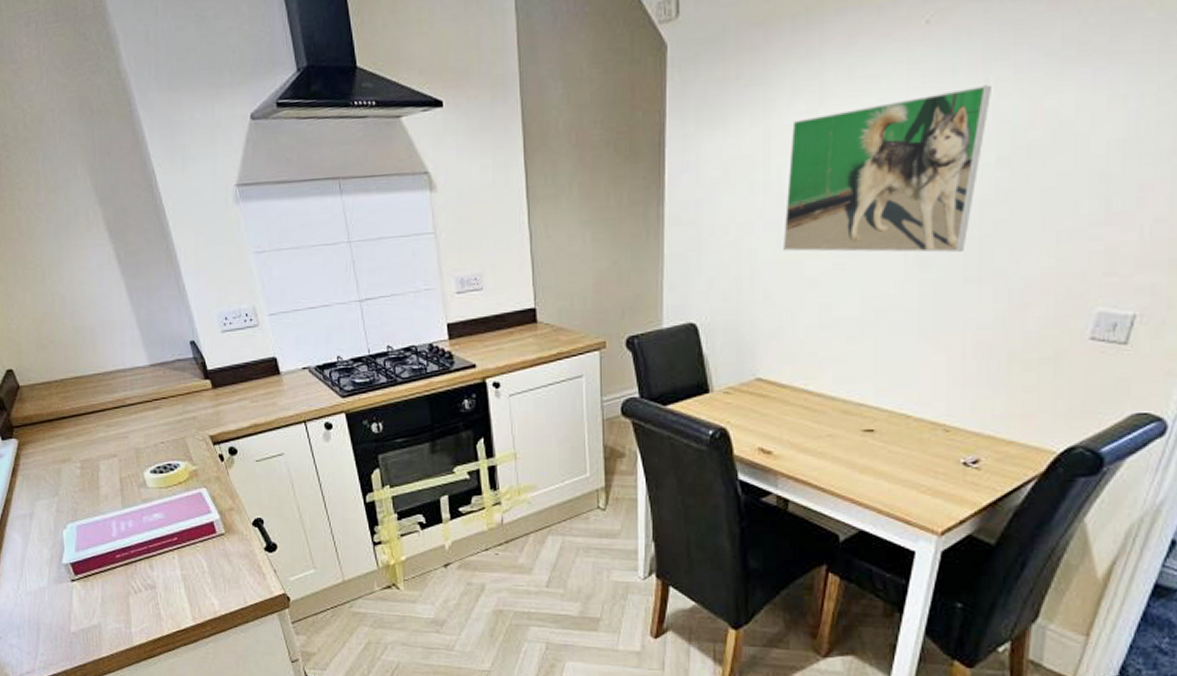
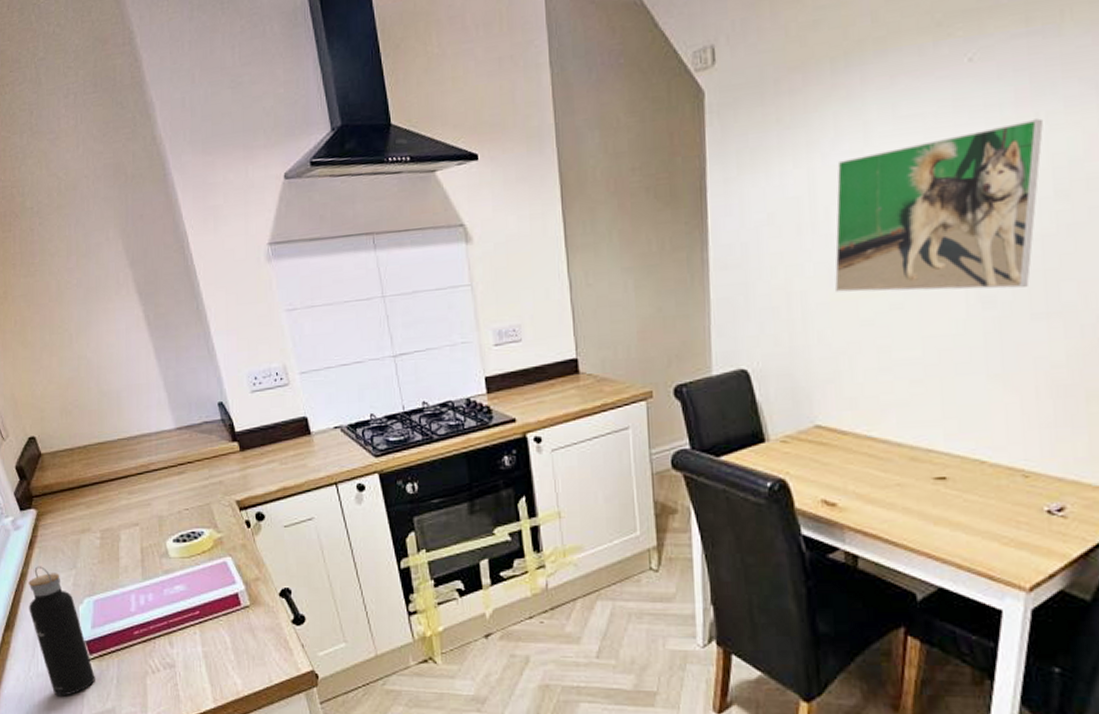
water bottle: none [13,493,81,613] -> present [28,566,95,697]

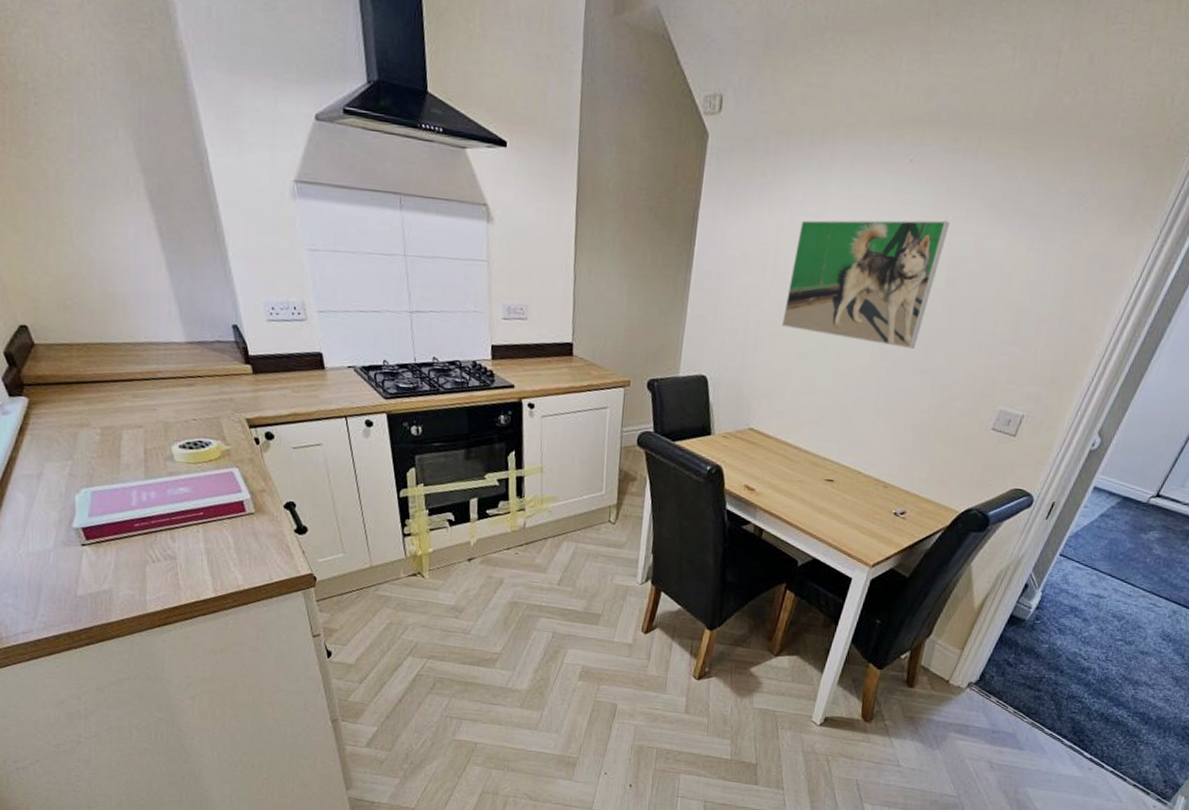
water bottle: present [28,566,95,697] -> none [18,452,92,575]

